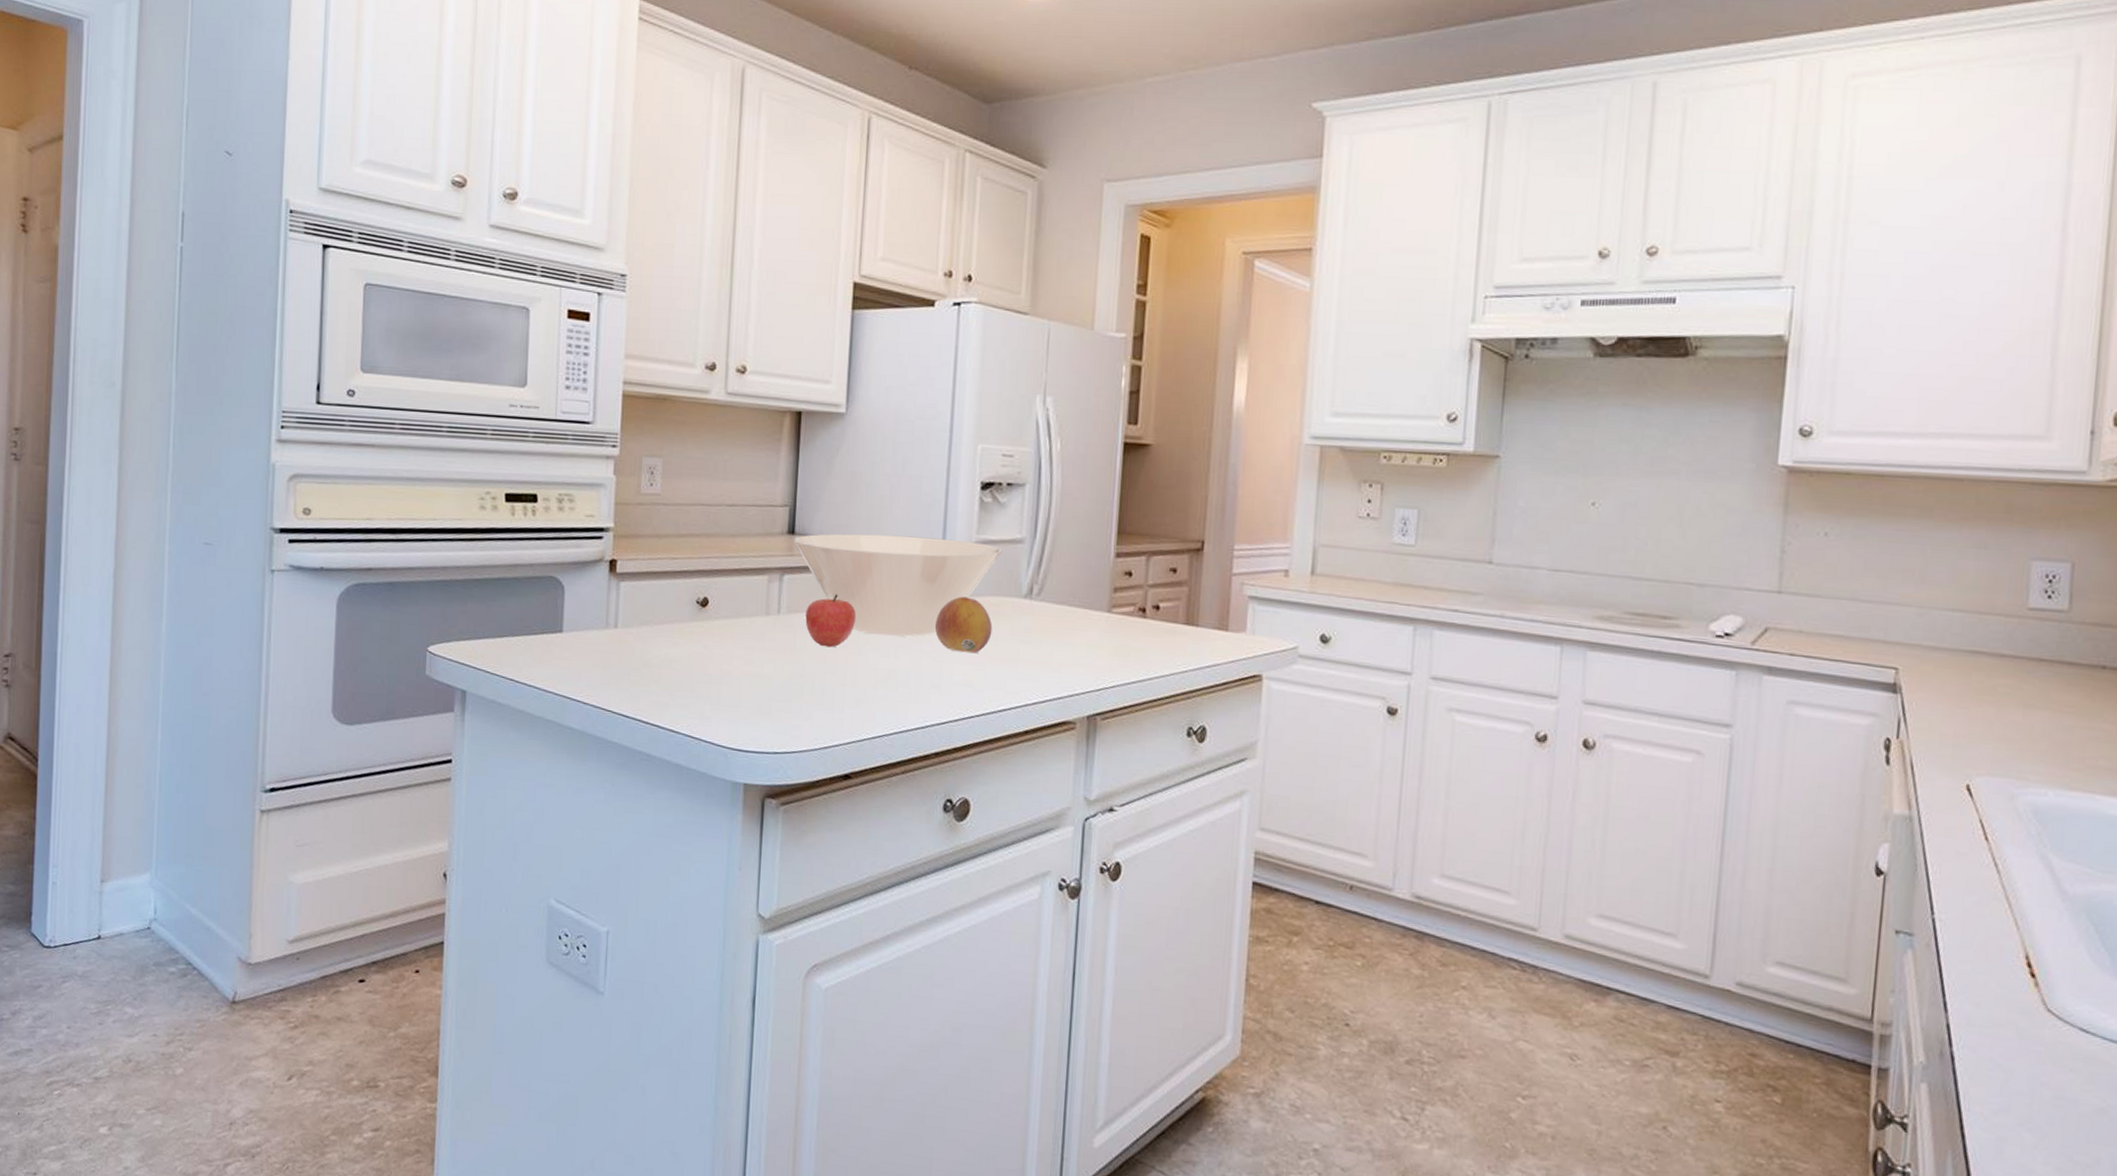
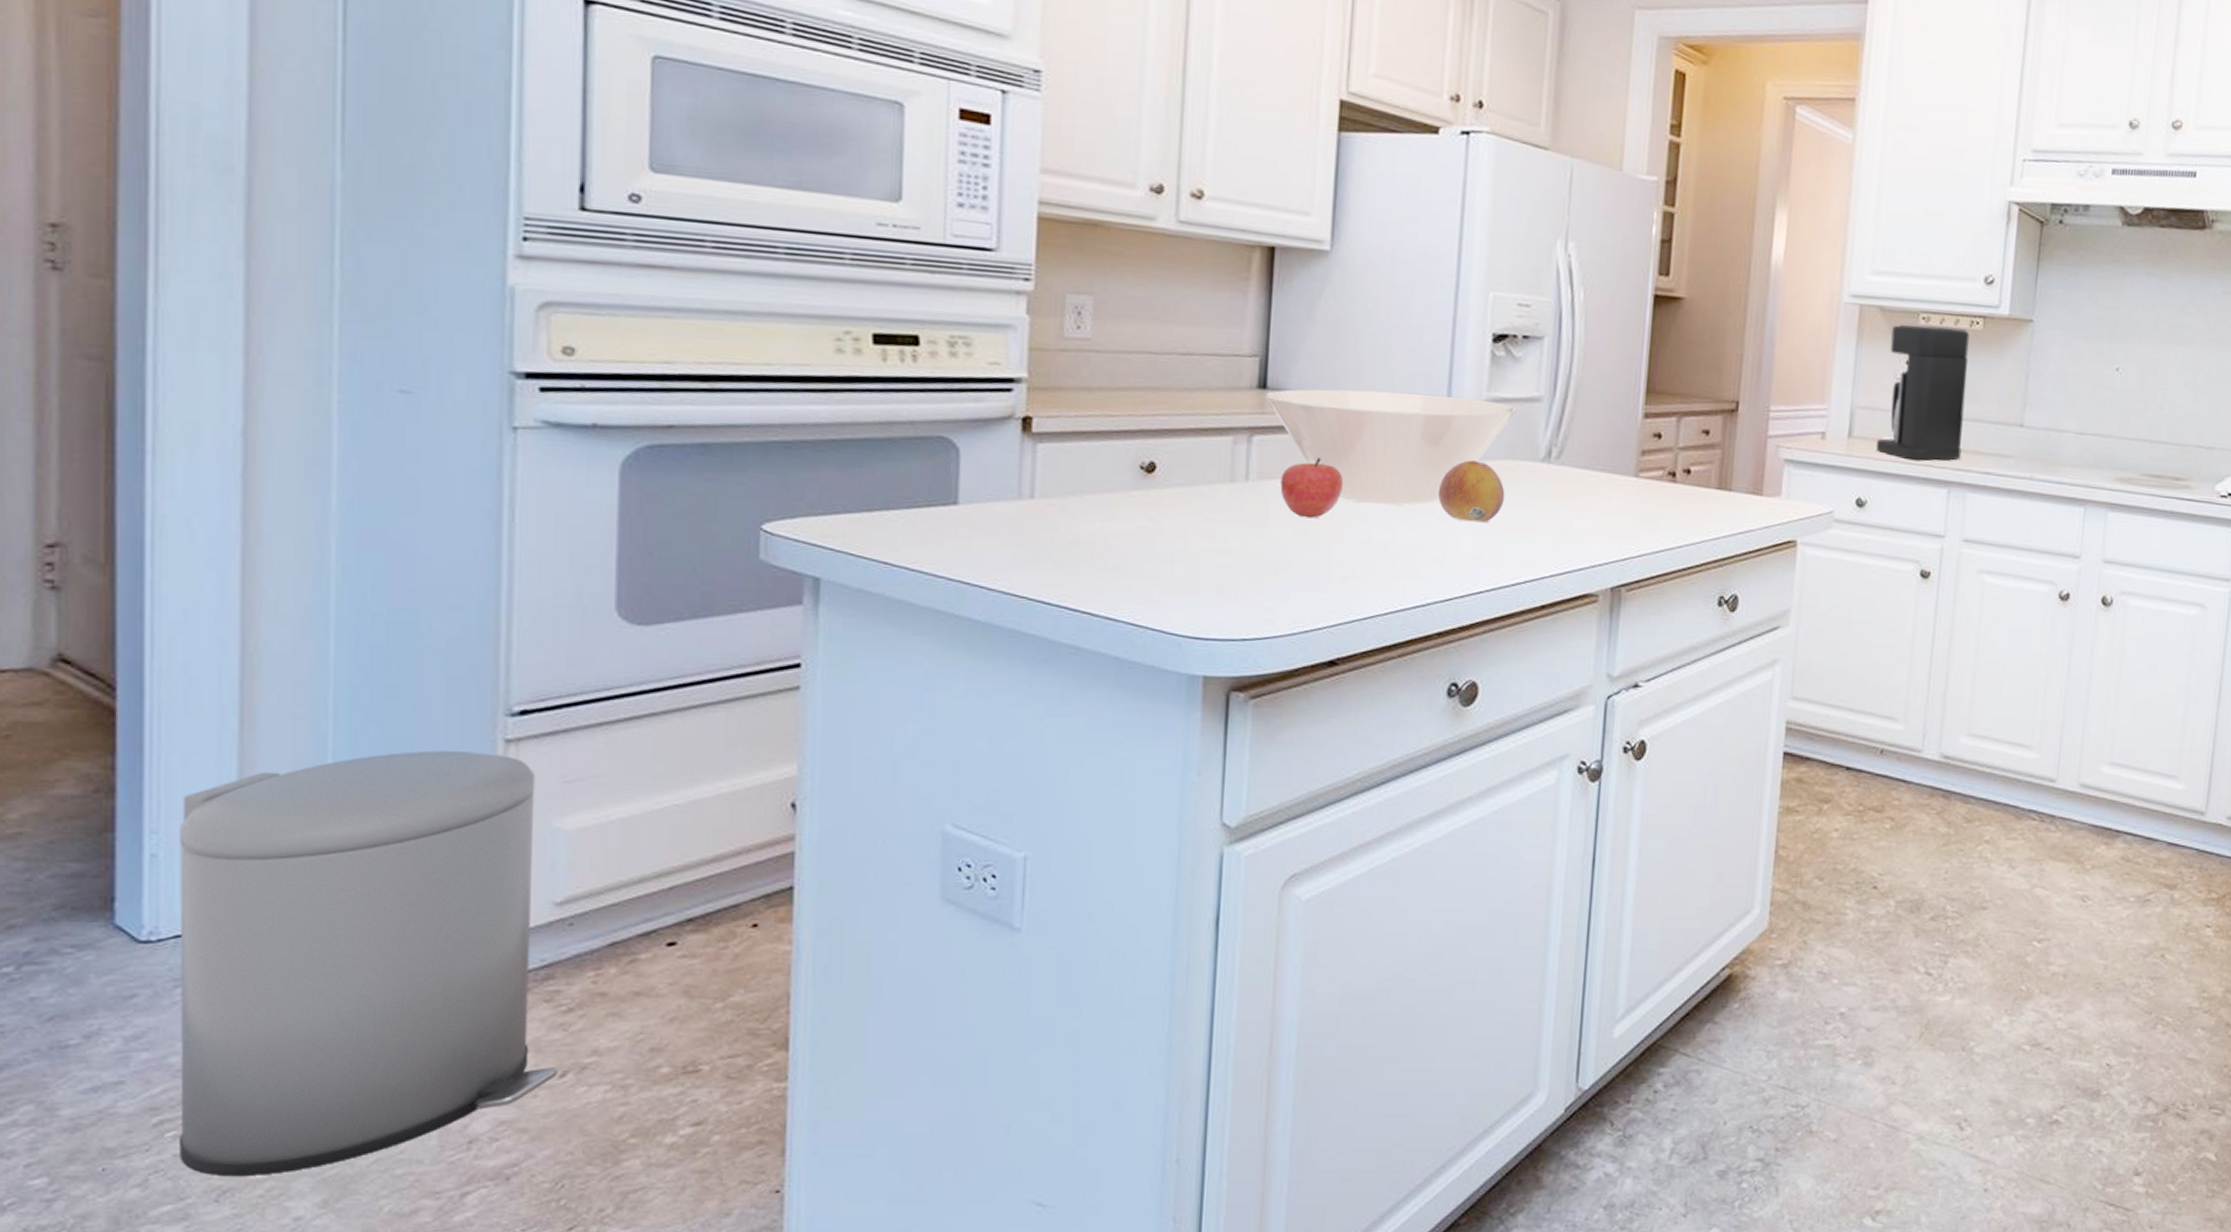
pedal bin: none [60,816,287,1132] -> present [178,750,557,1177]
coffee maker: none [1338,464,1433,598] -> present [1875,325,1970,461]

